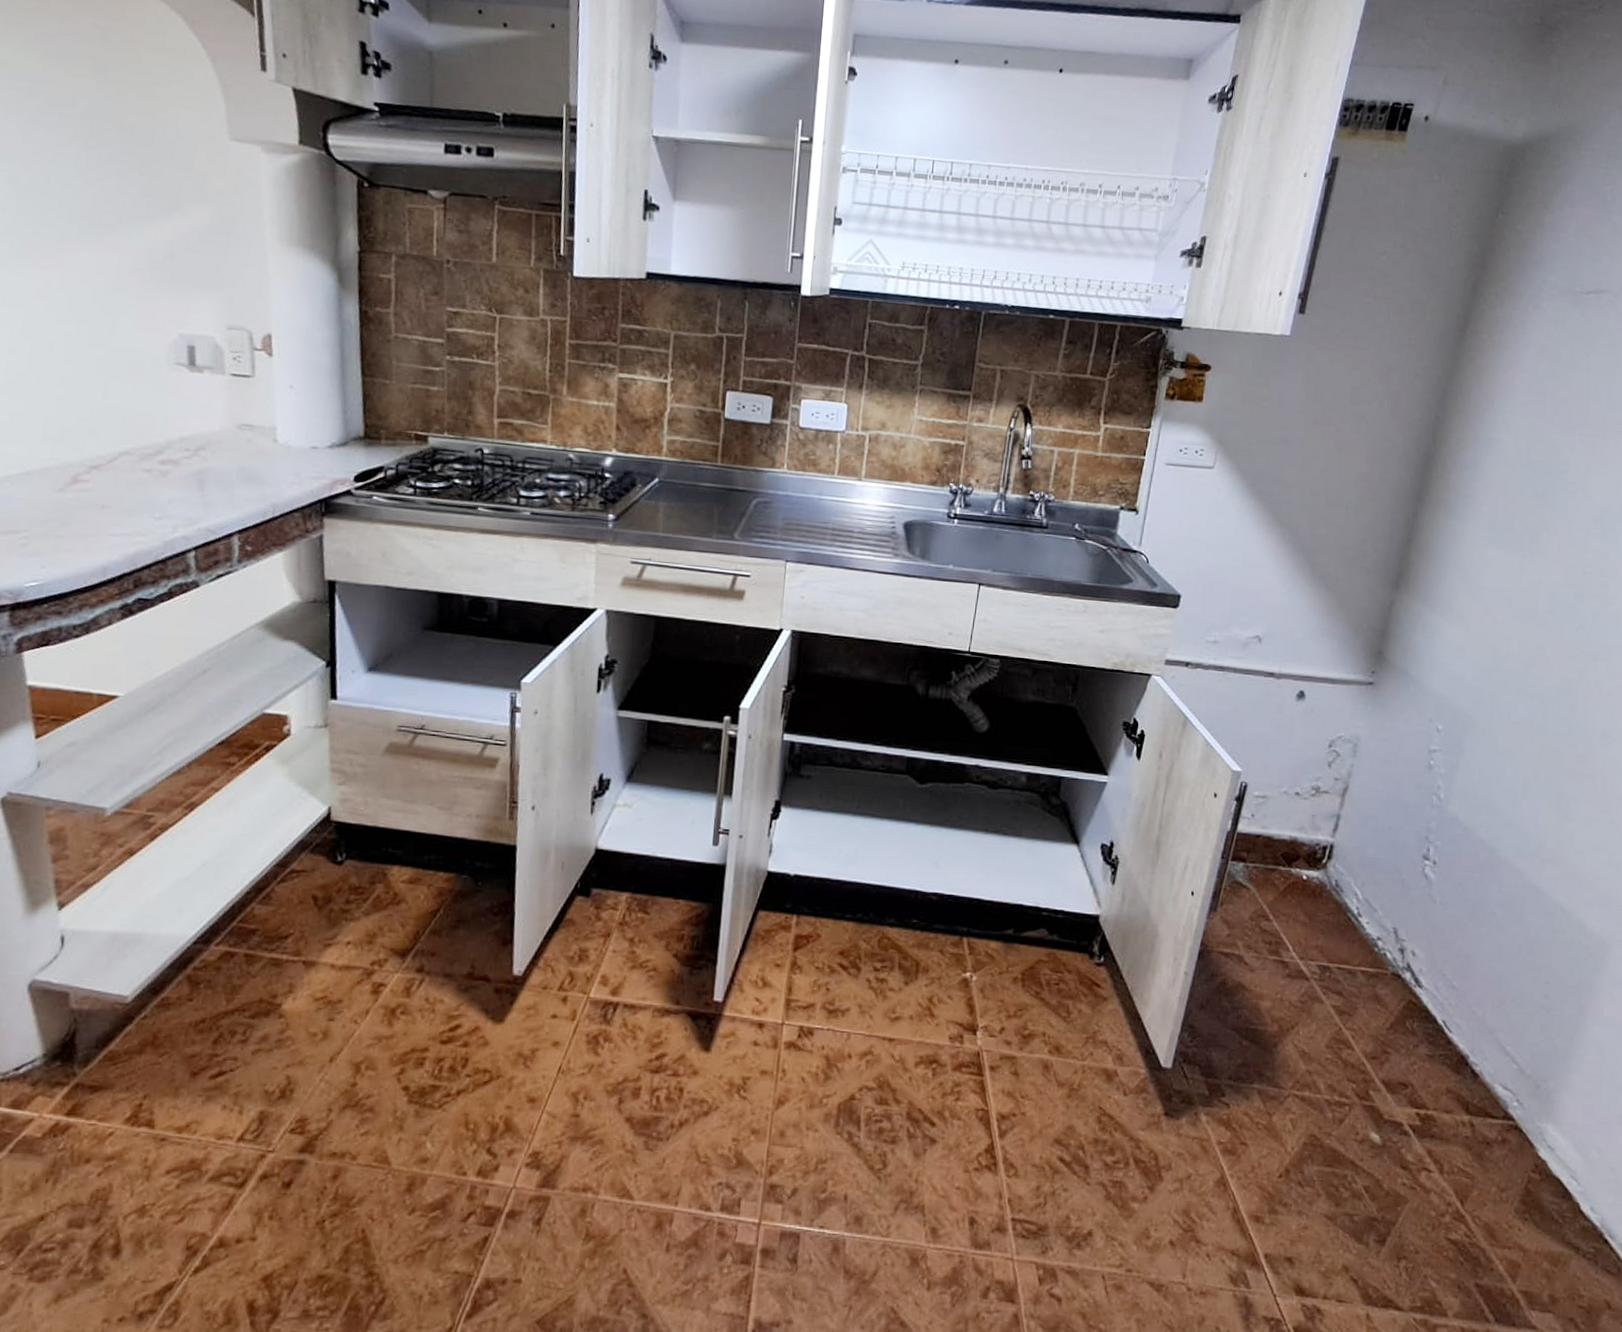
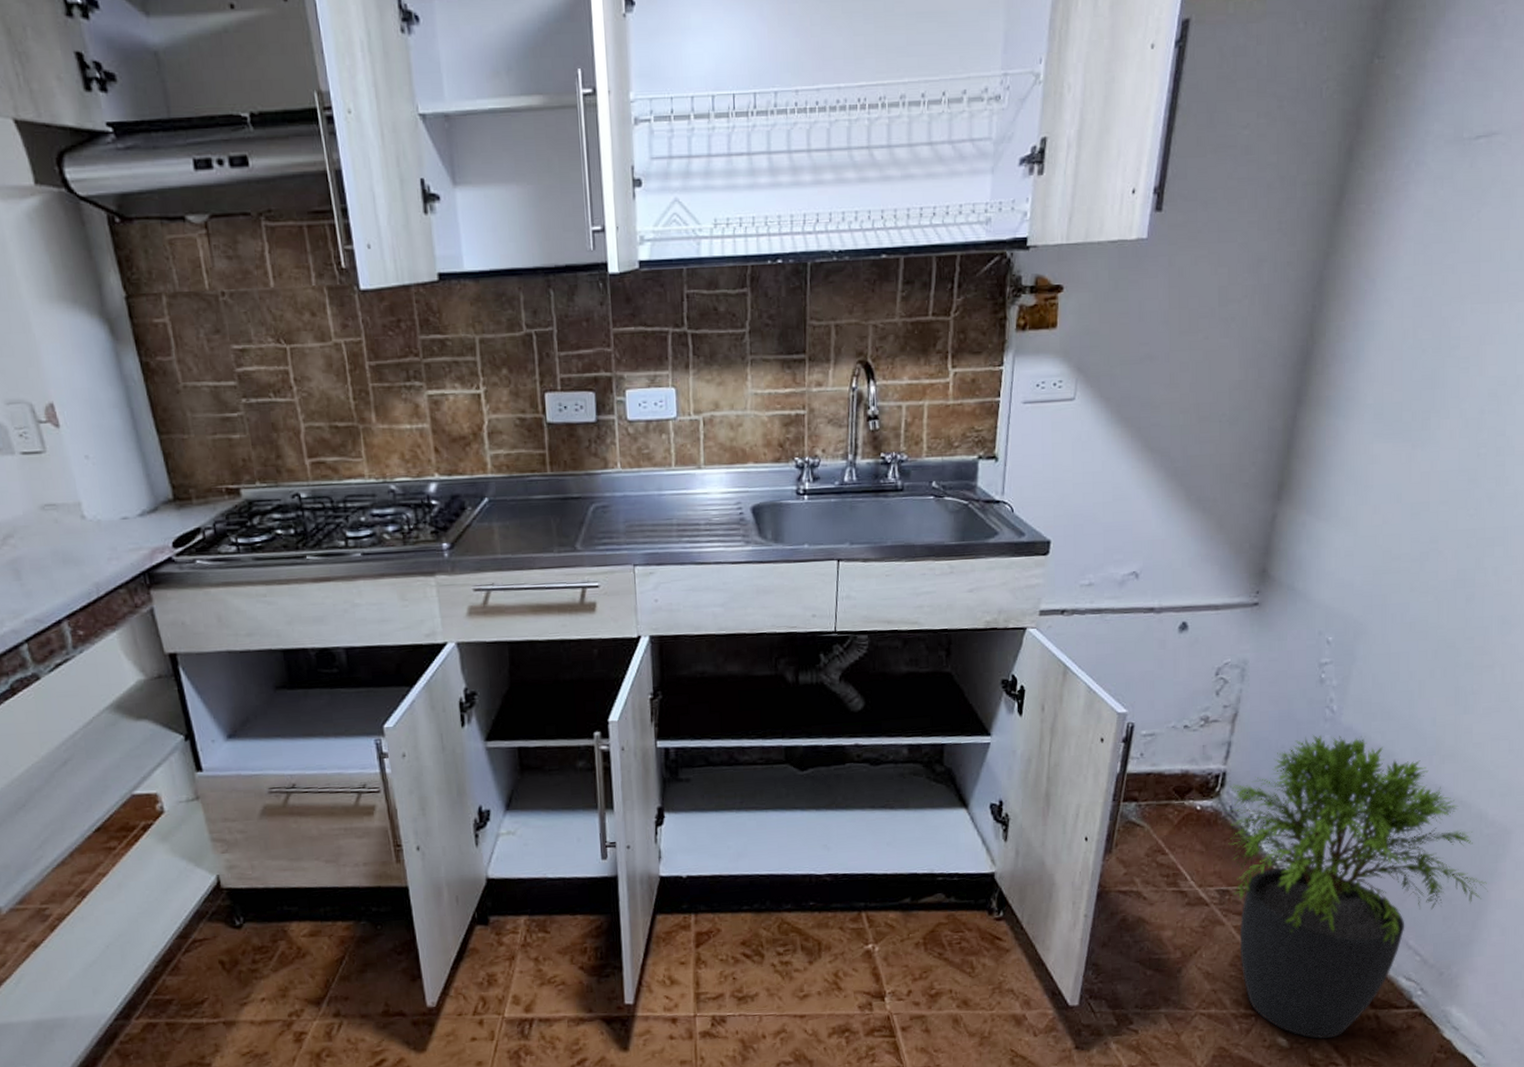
potted plant: none [1330,819,1586,1141] -> present [1224,734,1488,1039]

